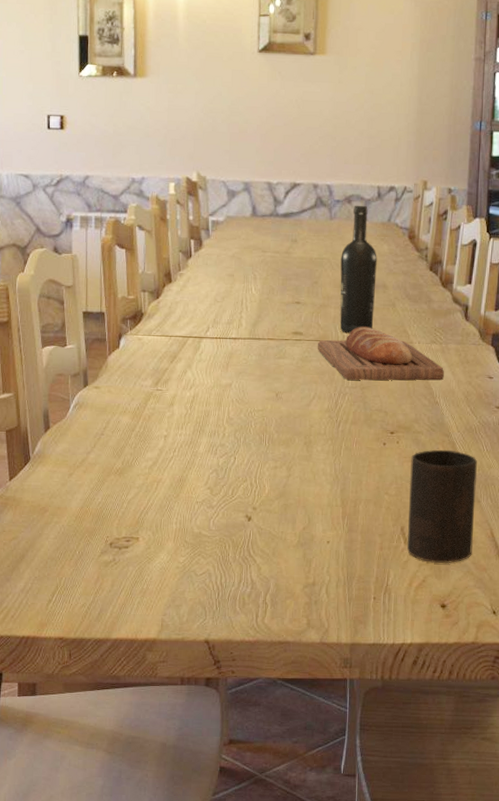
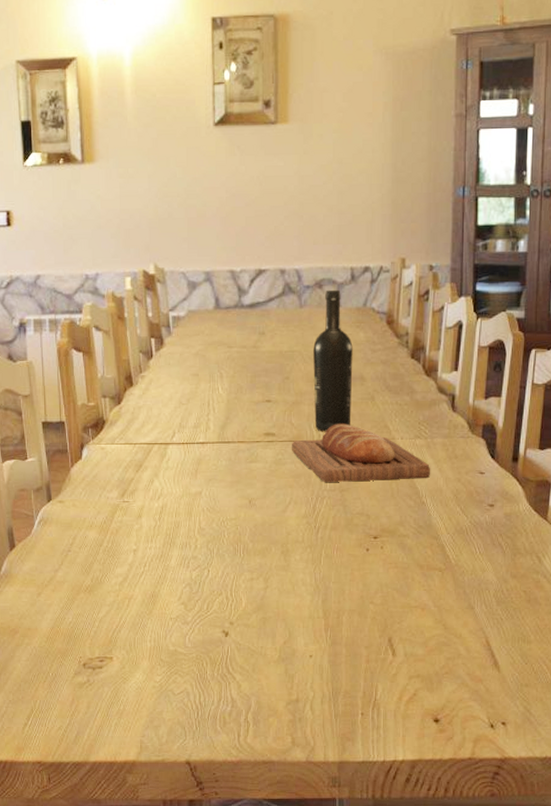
cup: present [407,449,478,563] -> none [395,553,470,675]

